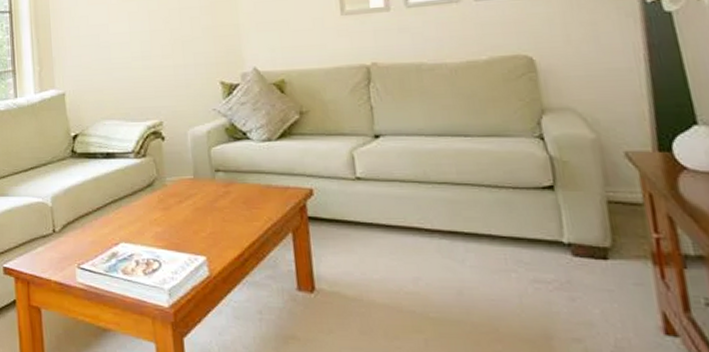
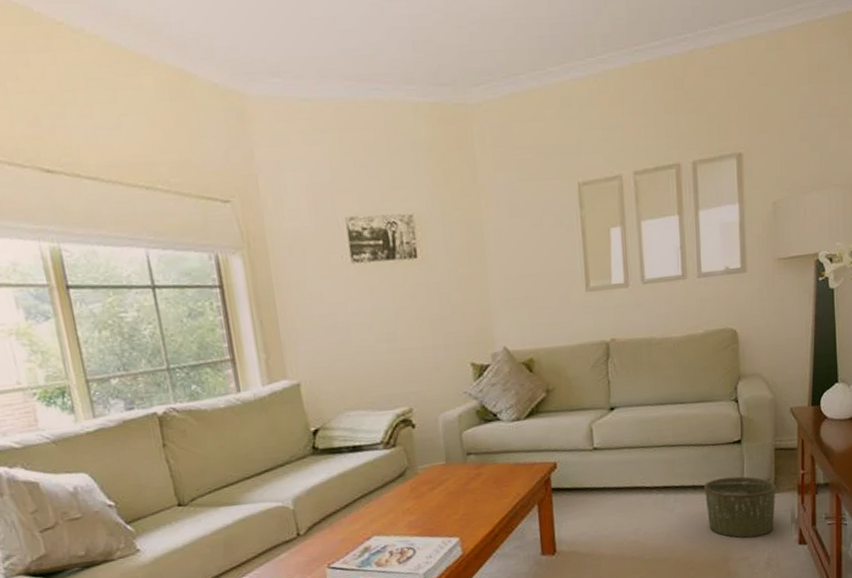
basket: none [504,230,620,314] -> present [703,476,776,538]

